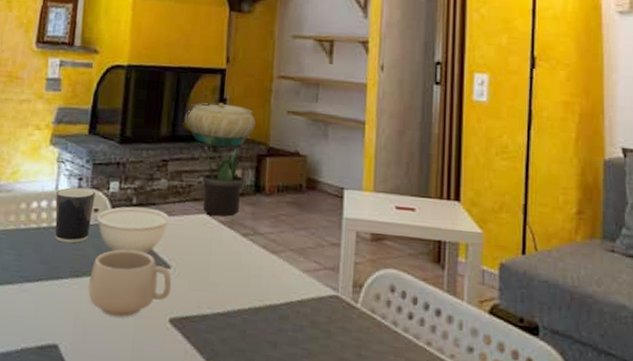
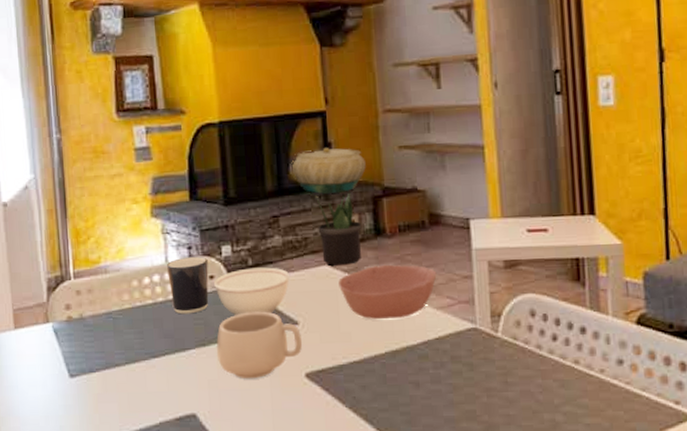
bowl: none [214,221,307,276] -> present [338,264,437,320]

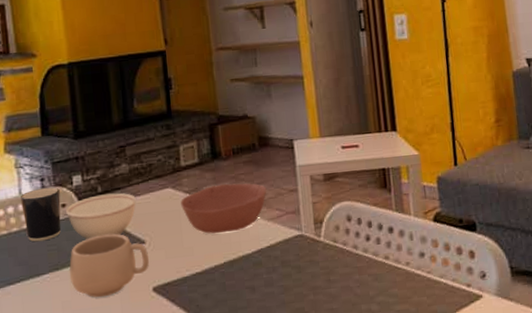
basket: present [290,148,366,194] -> none [134,83,203,125]
planter: present [316,193,362,266] -> none [158,123,200,188]

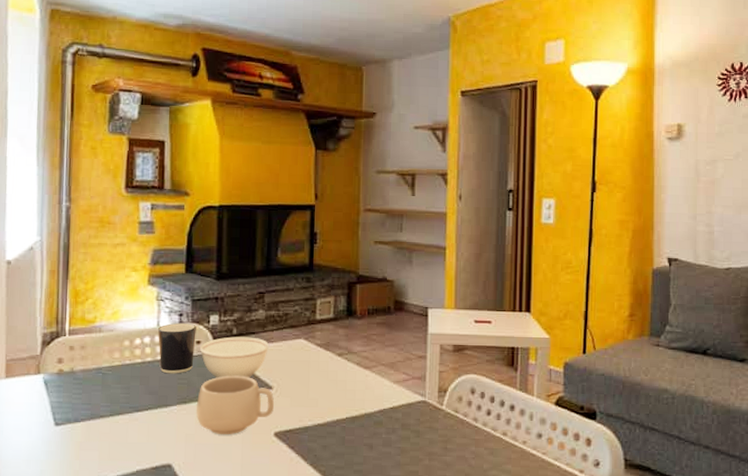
bowl: present [181,183,267,234] -> none [311,341,396,389]

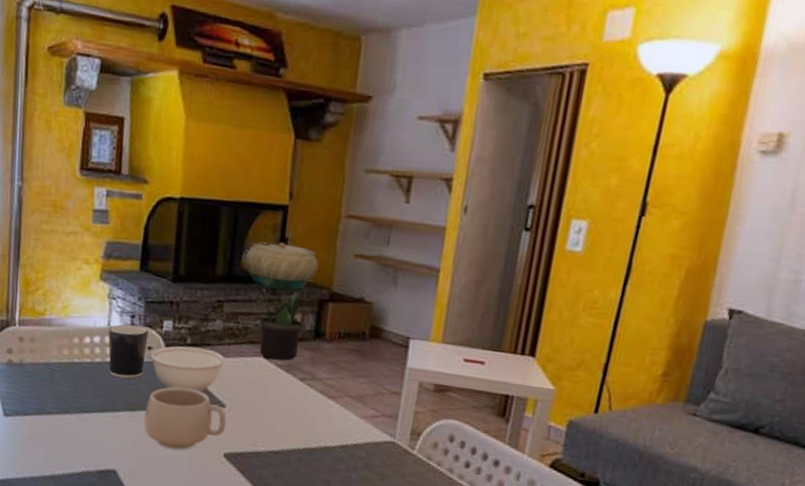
basket: none [279,237,345,277] -> present [243,242,319,290]
planter: none [298,278,336,340] -> present [259,289,303,361]

